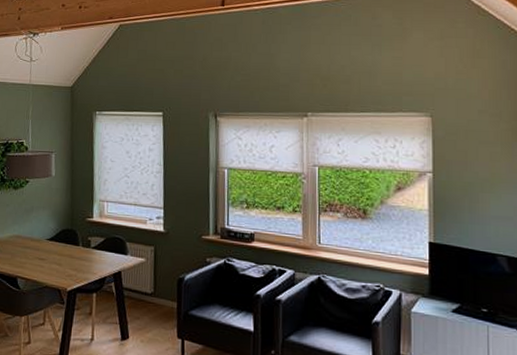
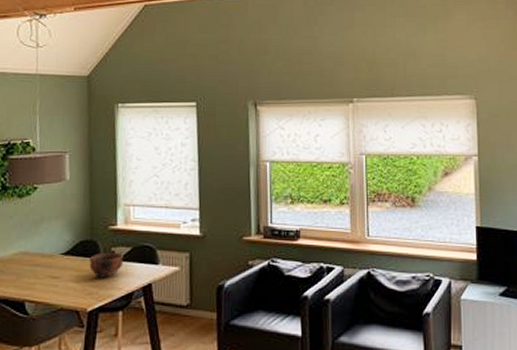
bowl: none [69,240,99,263] -> present [89,252,124,278]

